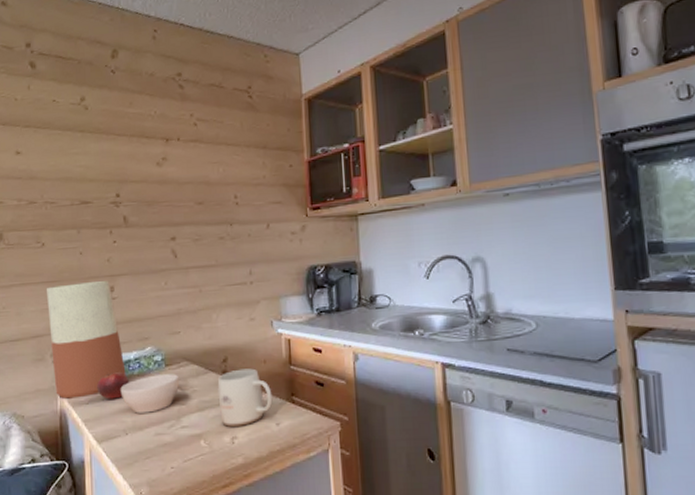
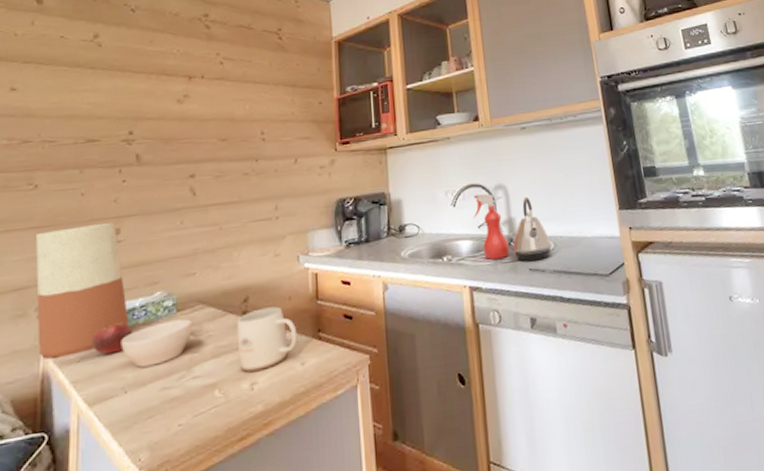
spray bottle: none [447,266,486,338] -> present [473,193,510,260]
kettle: none [490,271,533,342] -> present [513,196,552,262]

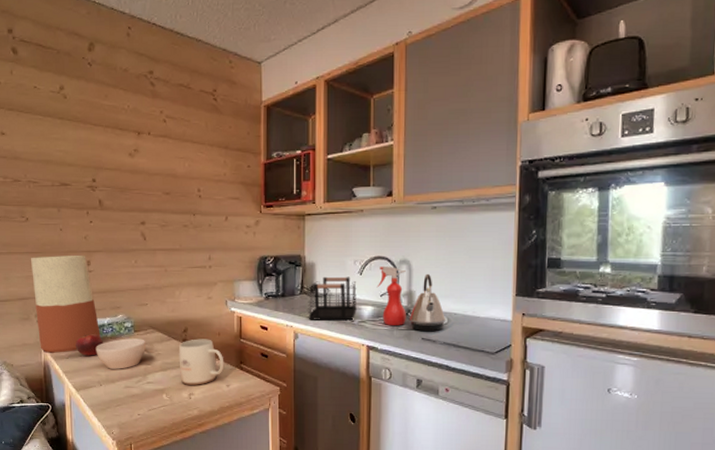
dish rack: none [395,210,454,266] -> present [308,276,357,321]

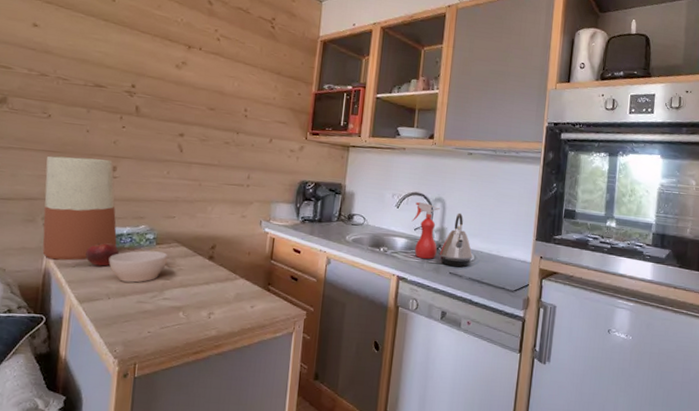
mug: present [178,339,225,385] -> none [201,256,252,305]
dish rack: present [308,276,357,321] -> none [343,206,393,251]

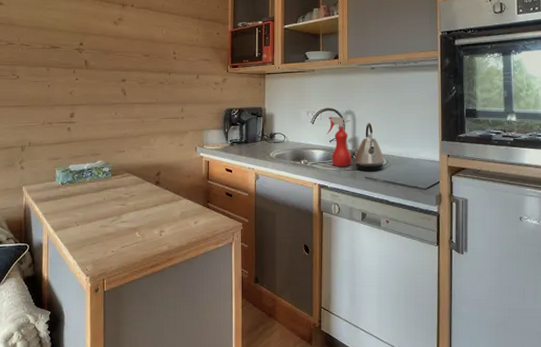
vase: present [42,155,117,261] -> none [18,109,80,196]
fruit: present [85,243,119,267] -> none [56,179,82,198]
bowl: present [108,250,168,283] -> none [75,182,122,210]

